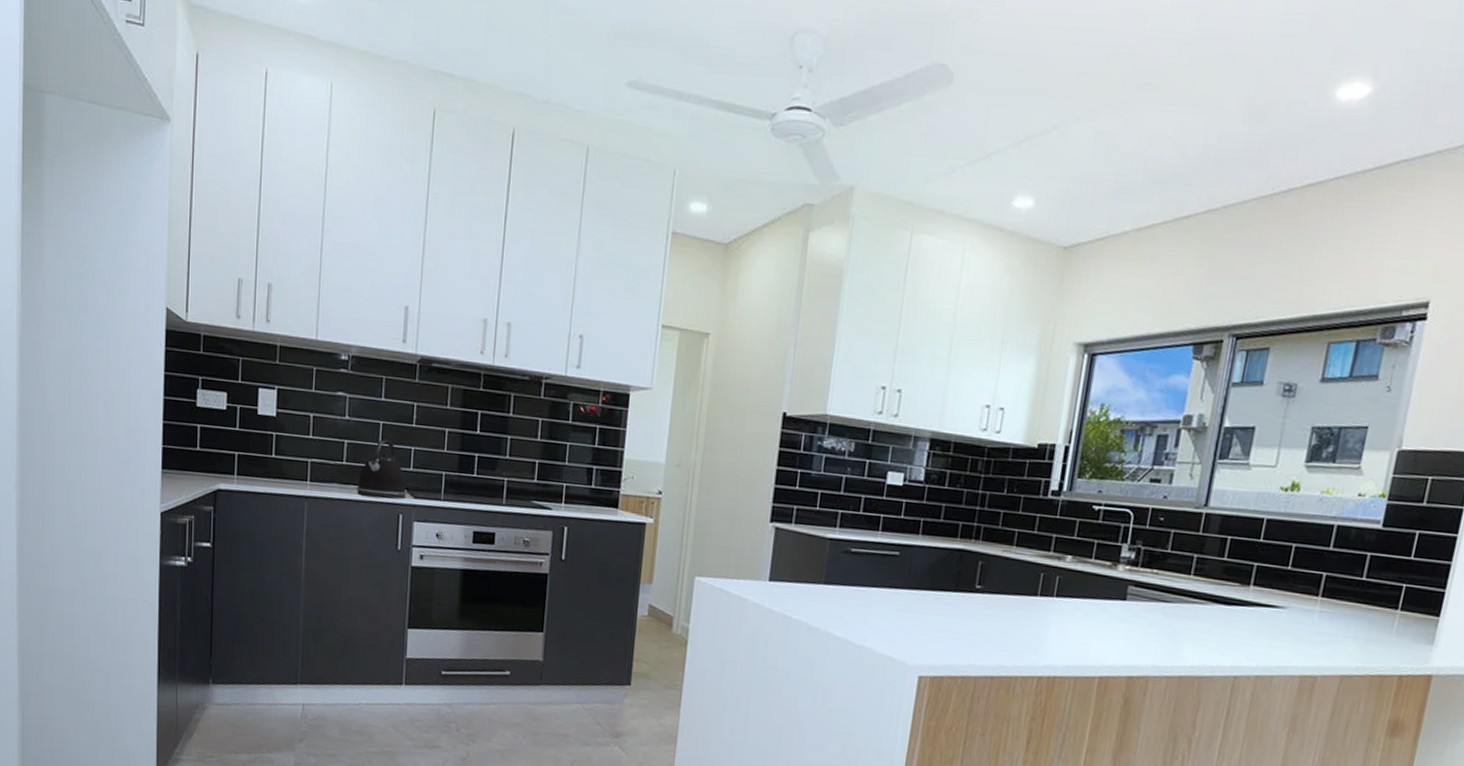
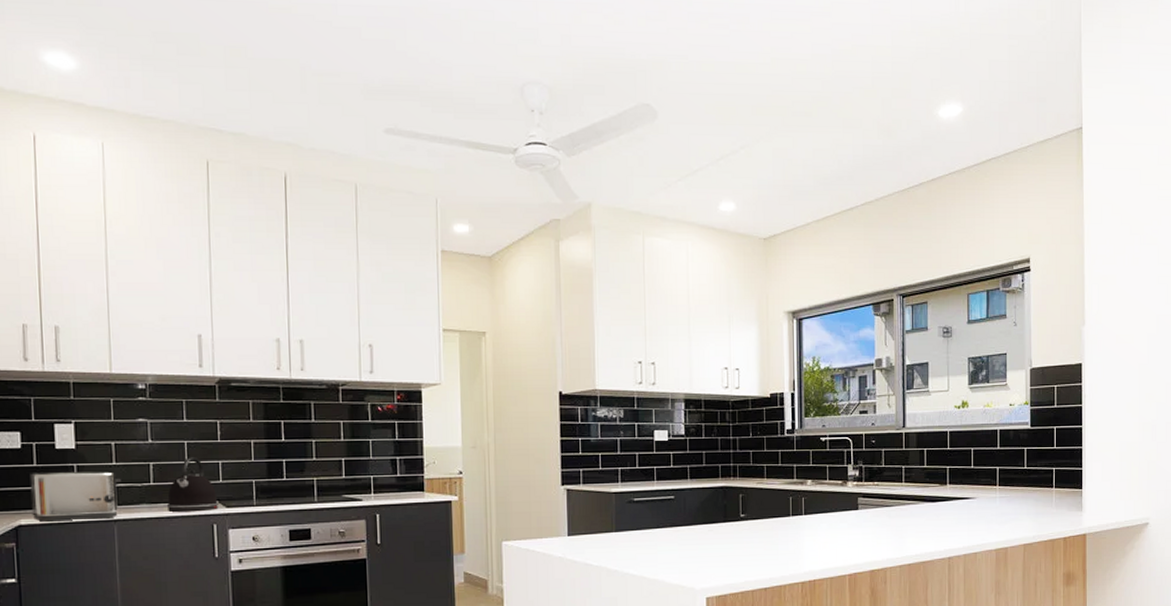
toaster: none [230,437,316,494] -> present [29,471,121,522]

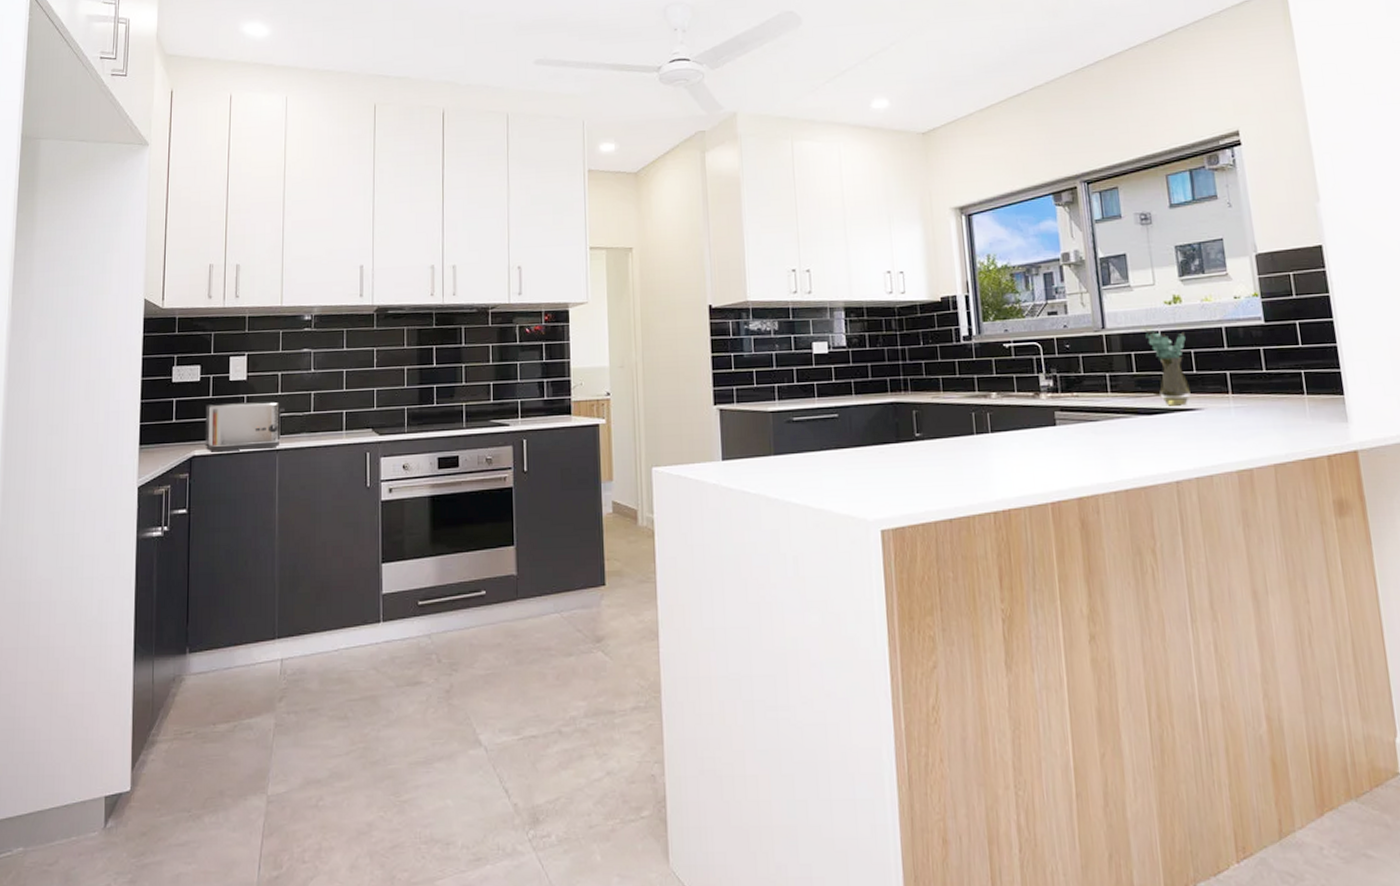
kettle: present [166,456,219,513] -> none [324,384,372,441]
vase: none [937,428,968,495] -> present [1145,328,1191,406]

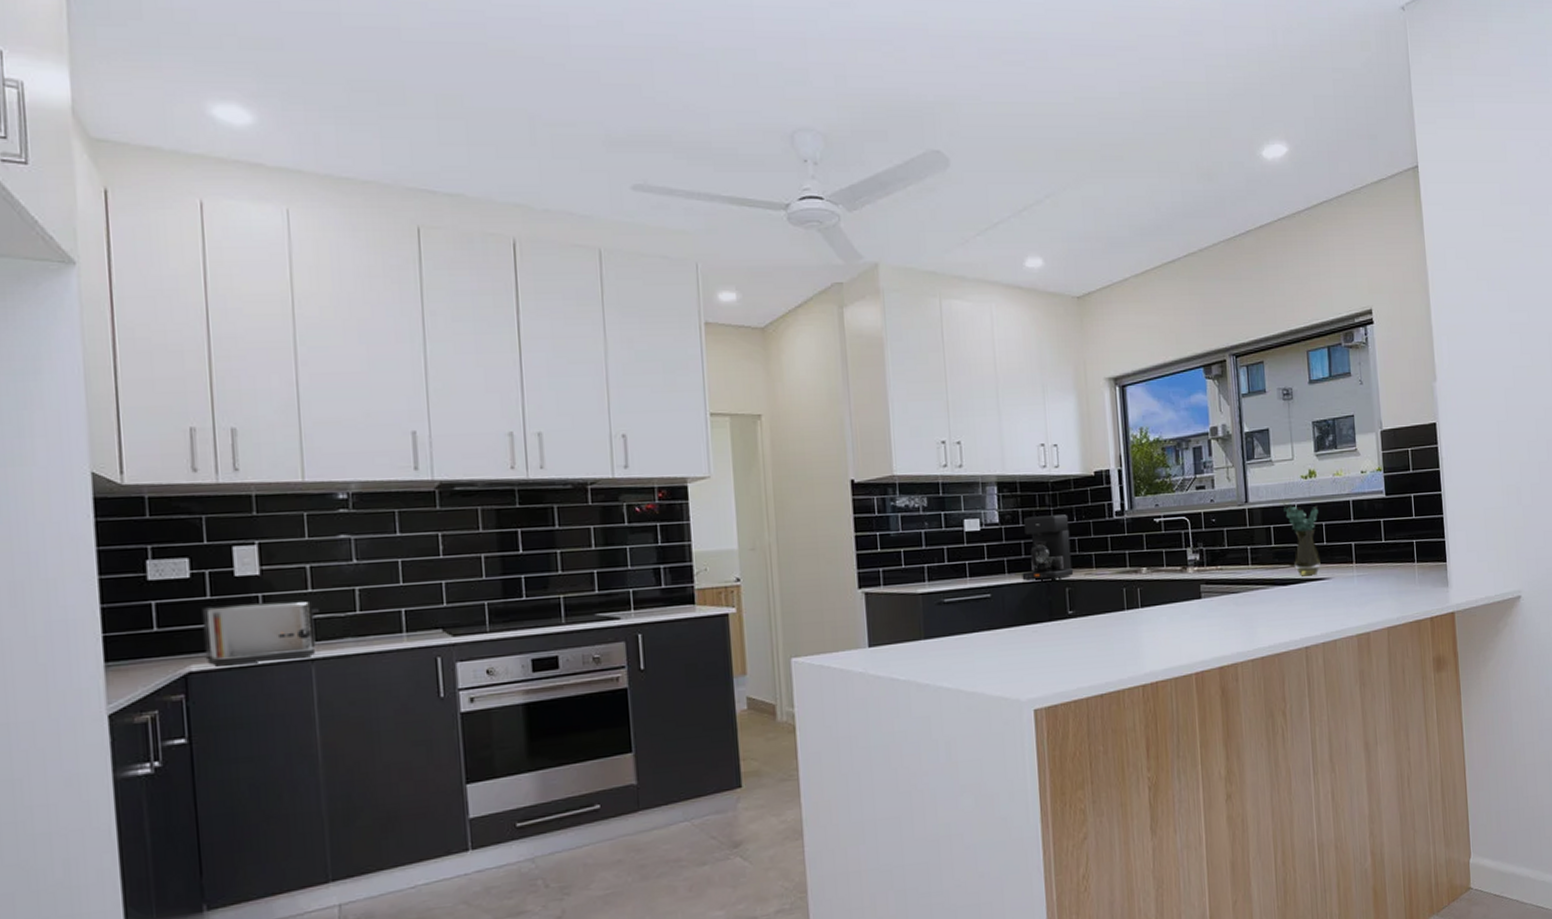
coffee maker: none [869,339,921,403] -> present [1022,514,1074,581]

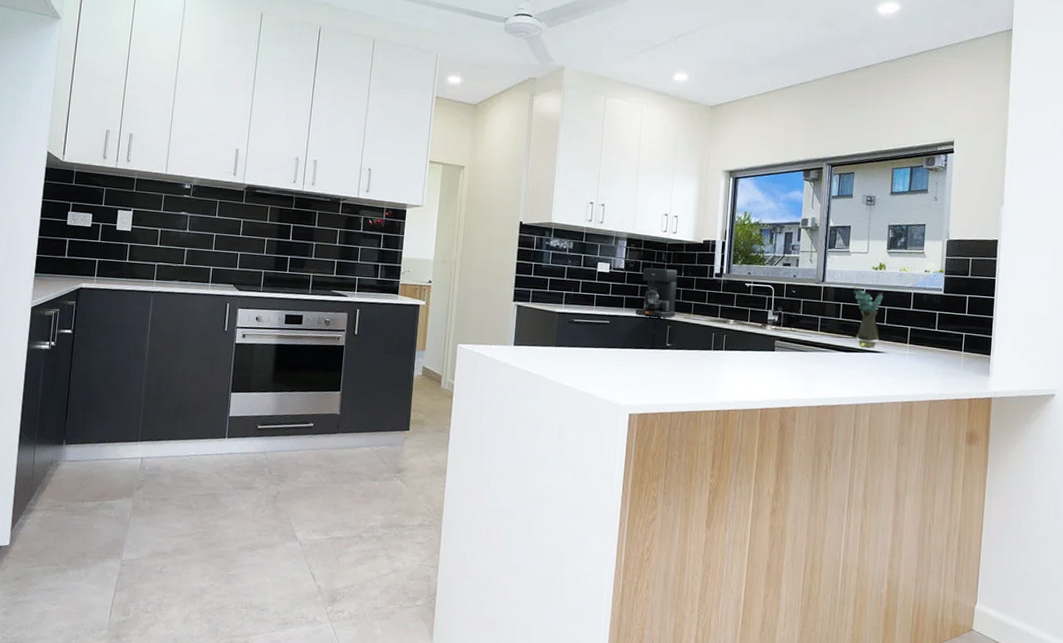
toaster: present [202,600,319,666] -> none [91,247,161,290]

